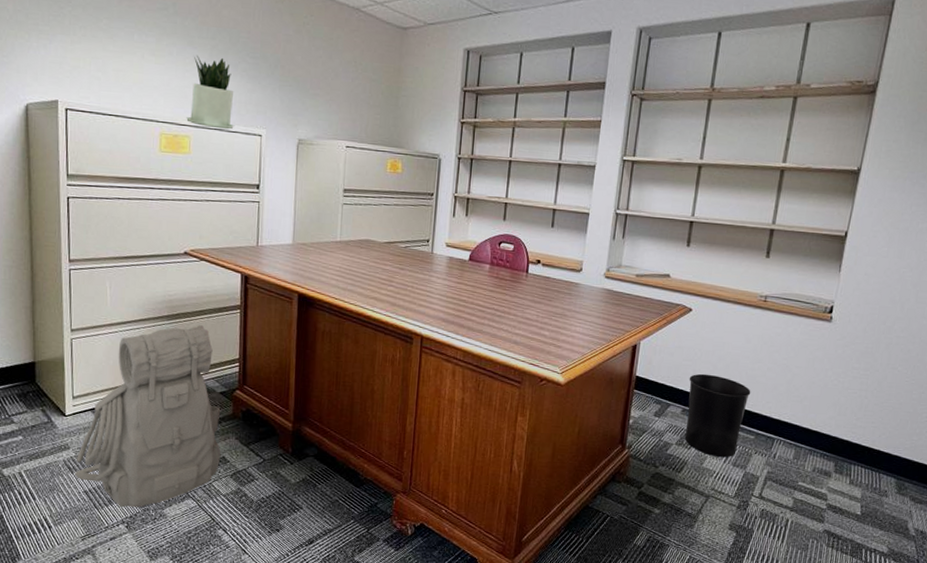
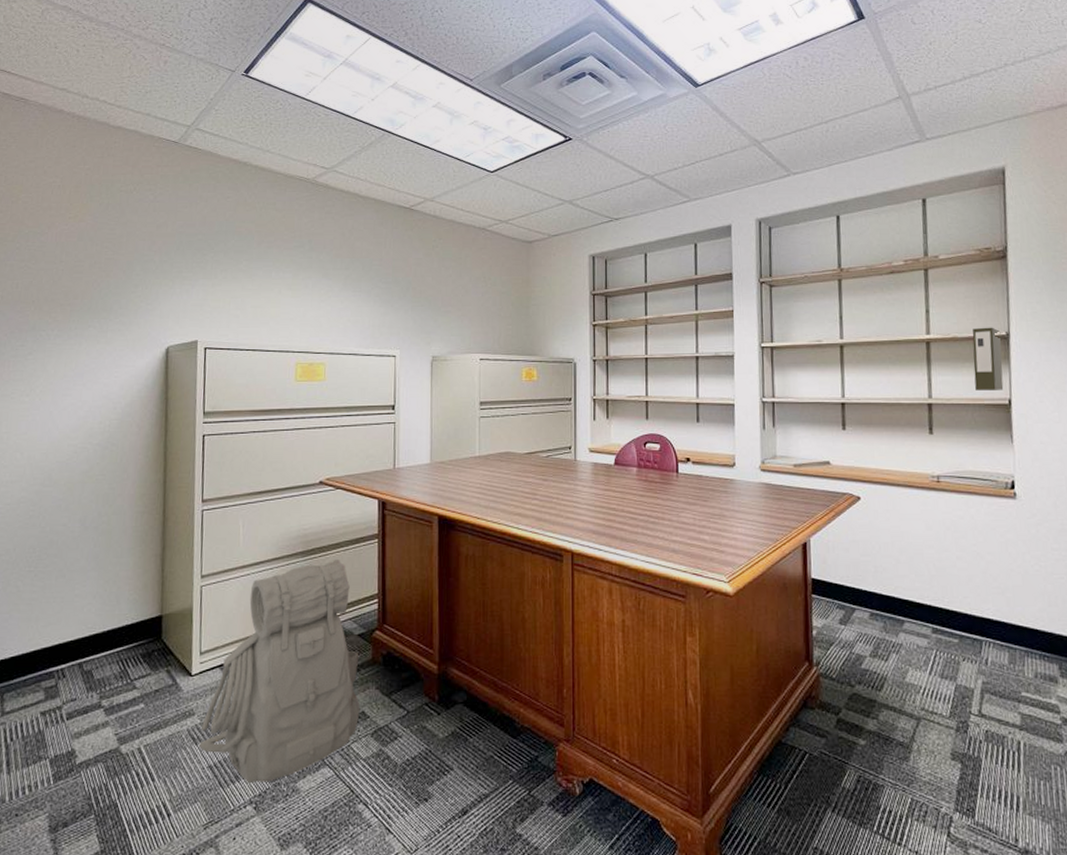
planter: present [186,55,234,130] -> none [321,285,368,354]
waste bin: present [685,373,751,457] -> none [871,569,944,667]
binder: none [817,160,853,223] -> present [972,327,1004,390]

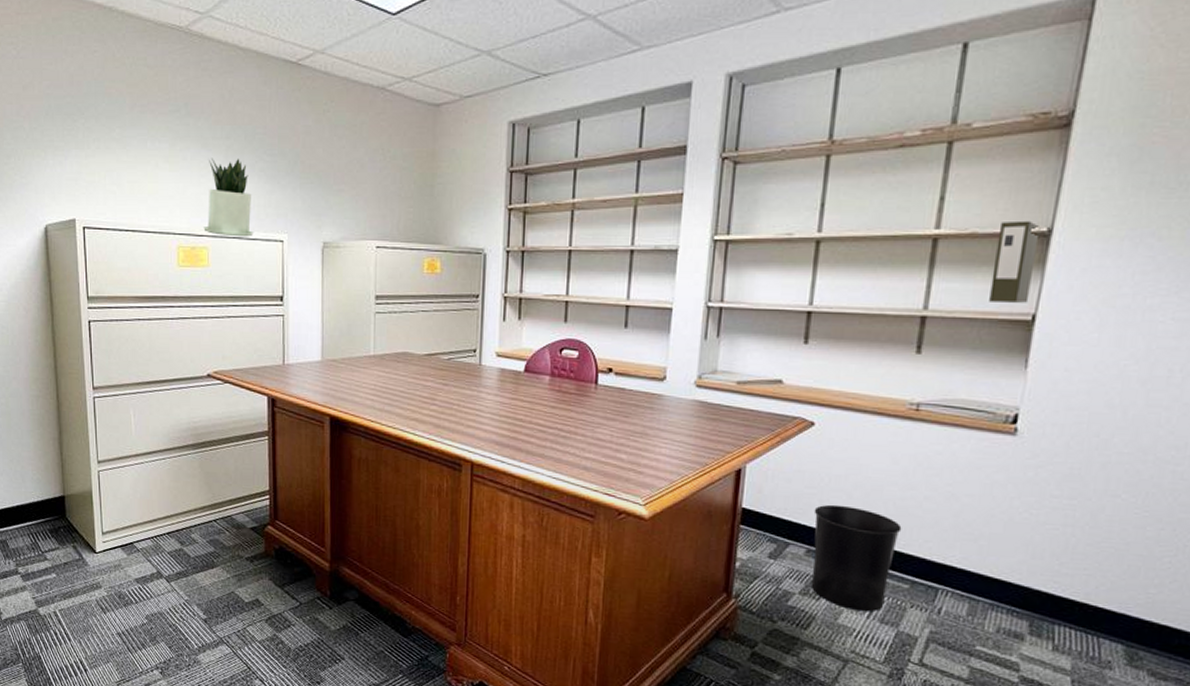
backpack: present [199,560,360,783] -> none [108,454,255,653]
planter: none [321,285,368,354] -> present [204,158,253,237]
waste bin: none [871,569,944,667] -> present [812,504,902,611]

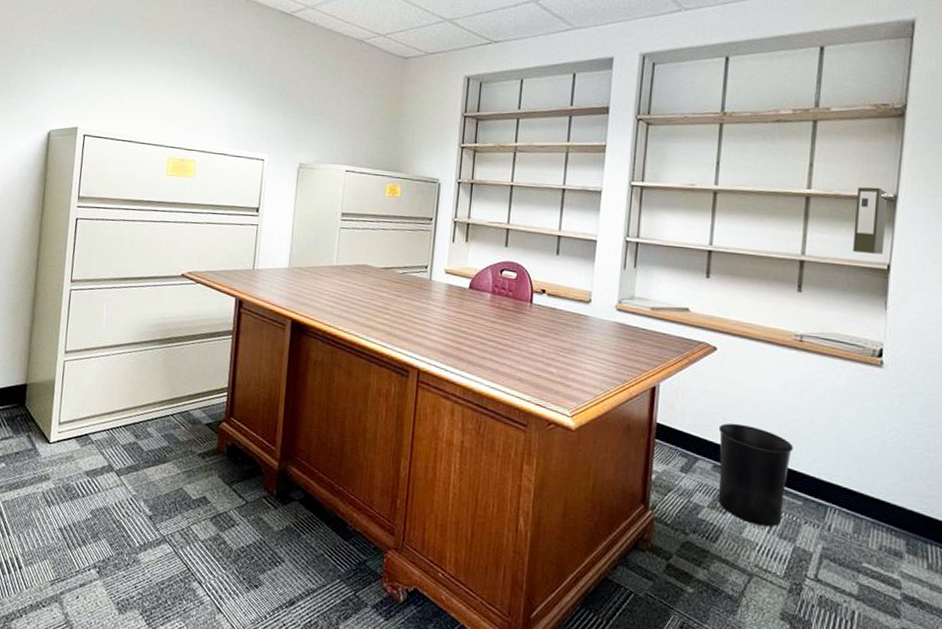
planter: present [204,158,253,237] -> none [193,85,241,154]

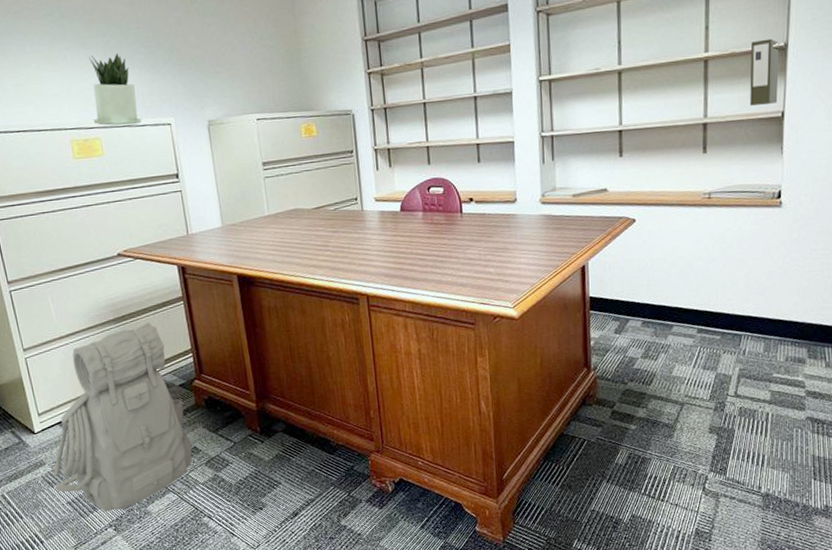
backpack: none [52,350,205,551] -> present [53,323,193,511]
planter: none [193,85,241,154] -> present [89,52,142,126]
waste bin: present [718,423,794,527] -> none [644,282,710,363]

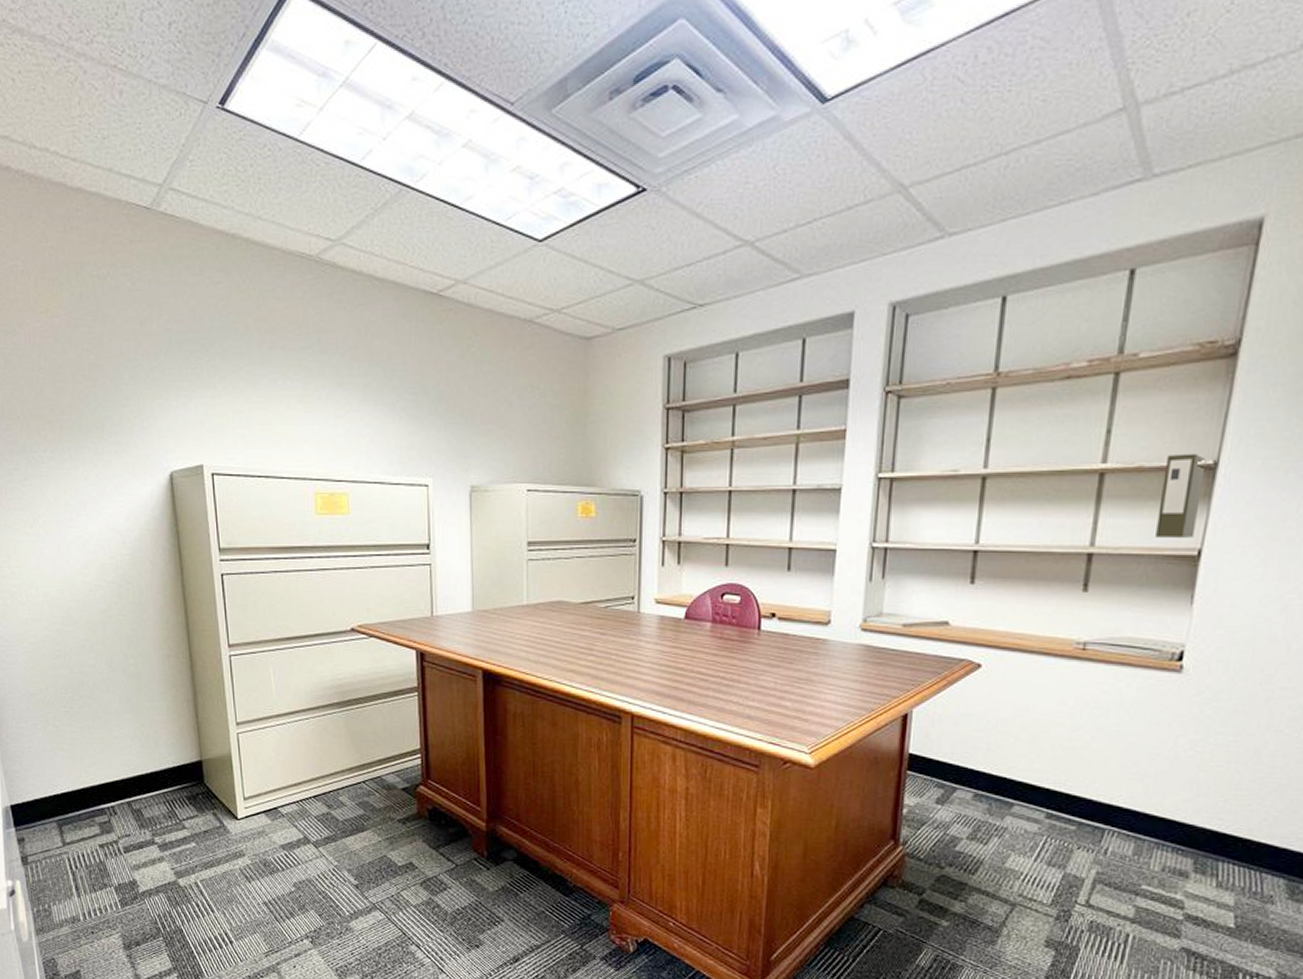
backpack: present [53,323,193,511] -> none [253,712,408,921]
planter: present [89,52,142,126] -> none [342,397,396,482]

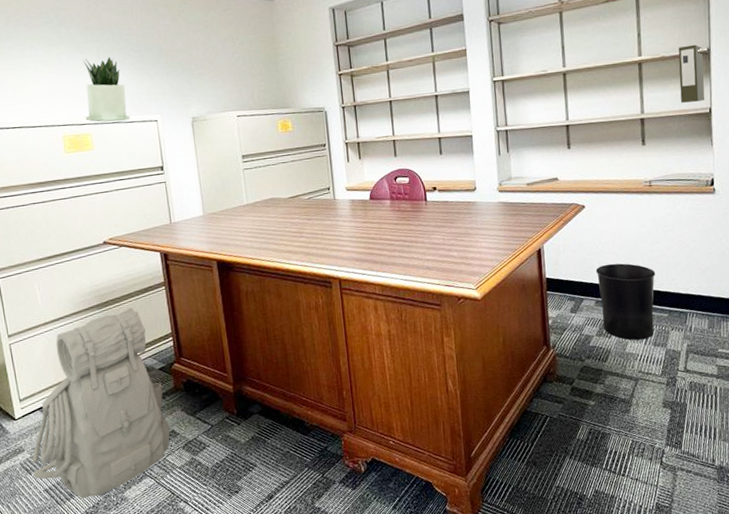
backpack: none [253,712,408,921] -> present [32,308,171,498]
planter: none [342,397,396,482] -> present [83,56,131,123]
waste bin: none [979,747,1069,854] -> present [595,263,656,340]

